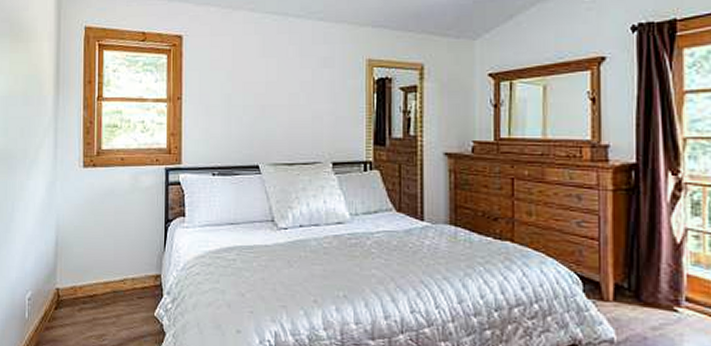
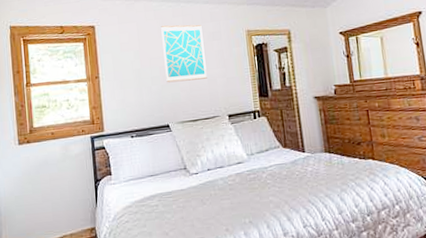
wall art: none [261,42,312,115] -> present [161,24,207,83]

